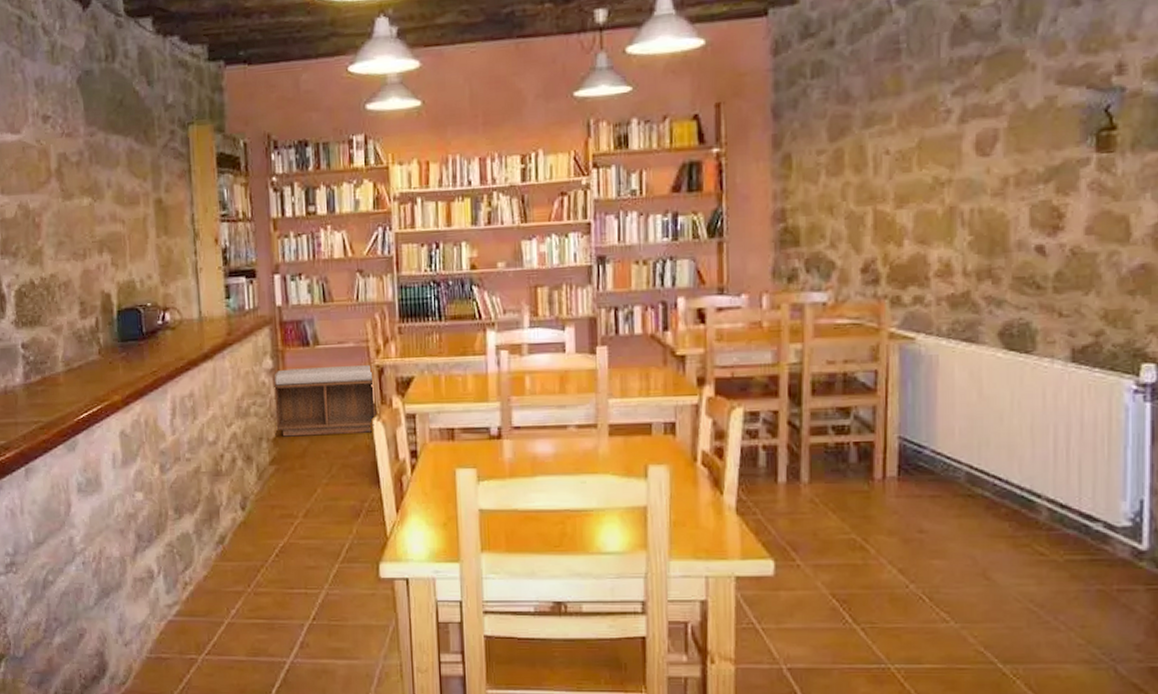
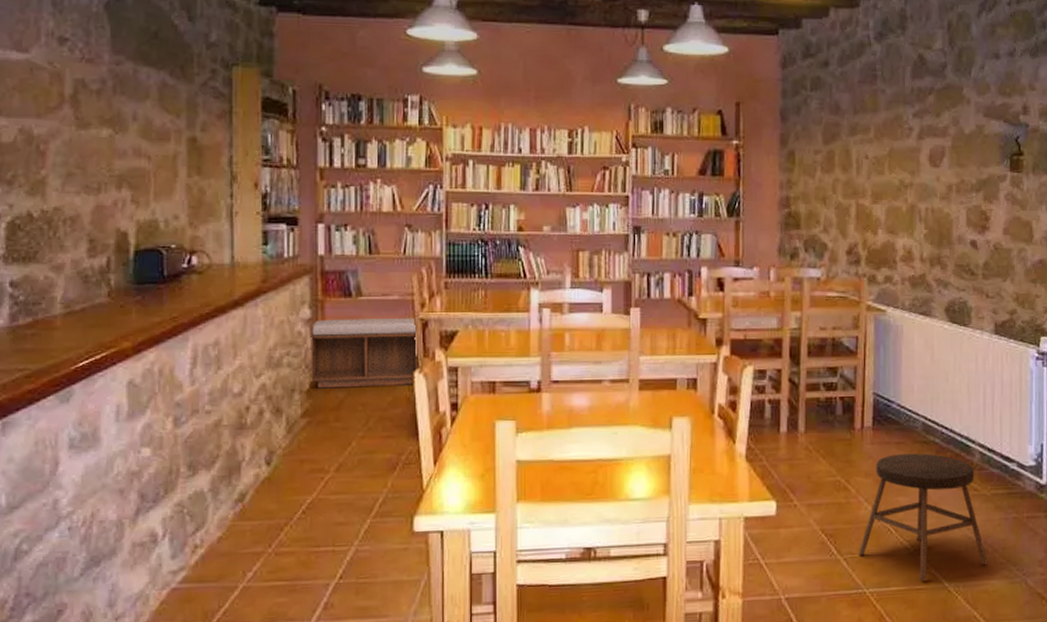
stool: none [880,509,1059,659] -> present [859,453,988,581]

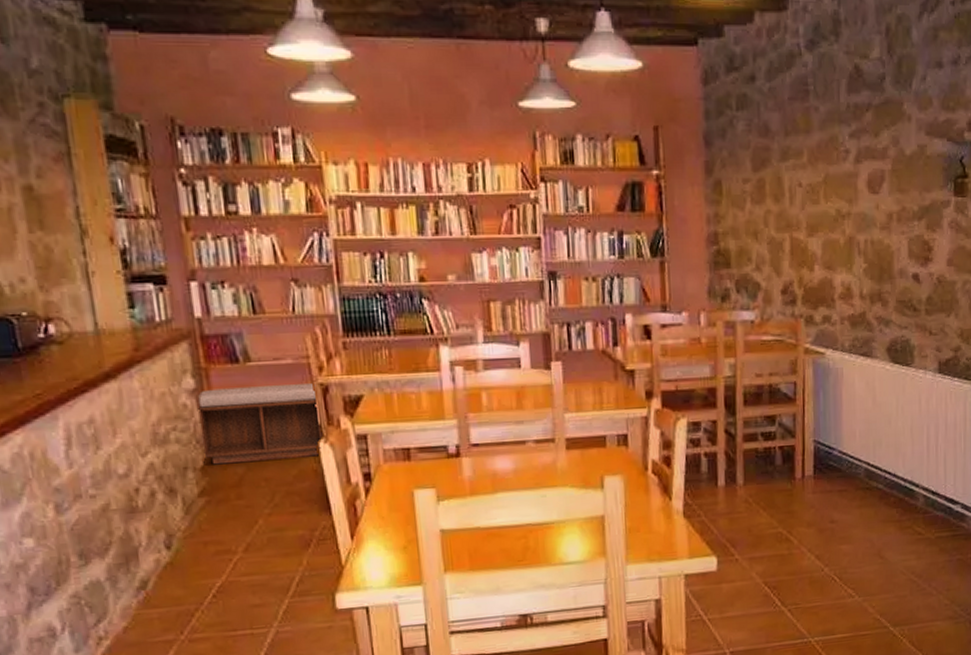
stool: present [859,453,988,581] -> none [803,500,932,627]

